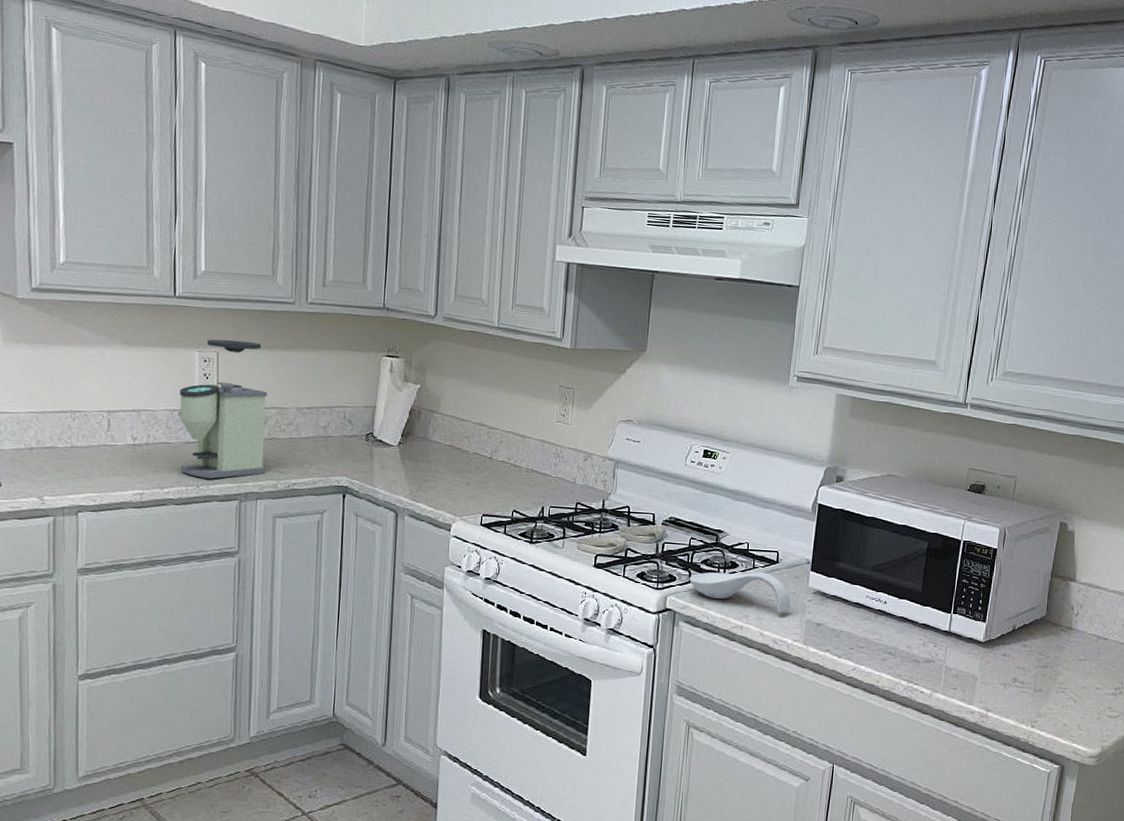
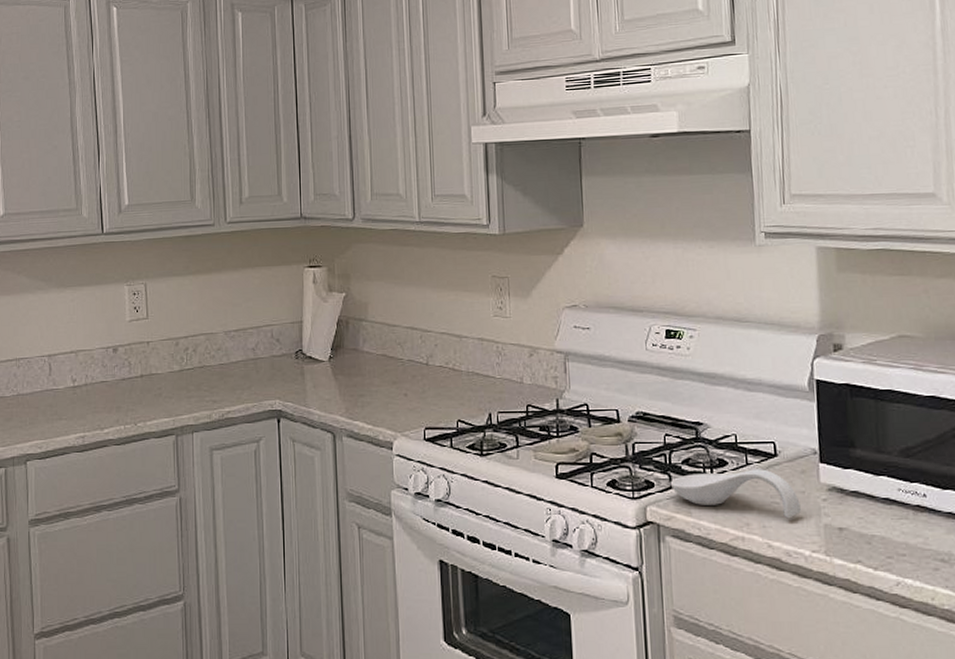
coffee grinder: present [179,339,268,479] -> none [112,269,199,415]

